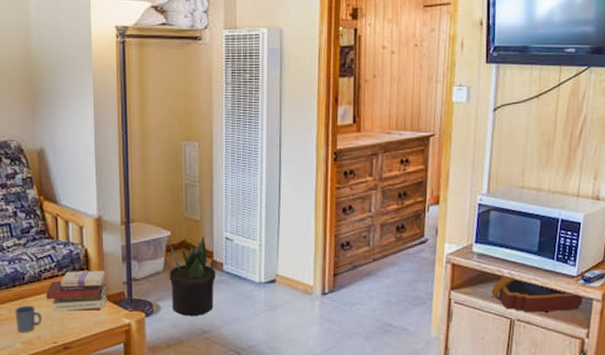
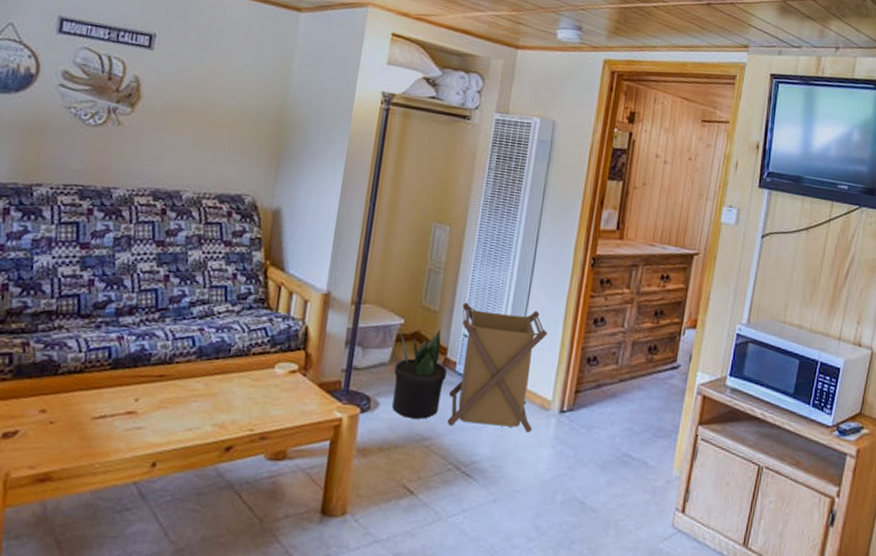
mug: present [15,305,43,334] -> none [210,381,243,415]
books: present [46,270,108,312] -> none [251,349,325,399]
laundry basket: none [220,208,301,318] -> present [447,302,548,433]
decorative basket: present [491,273,583,313] -> none [741,413,837,464]

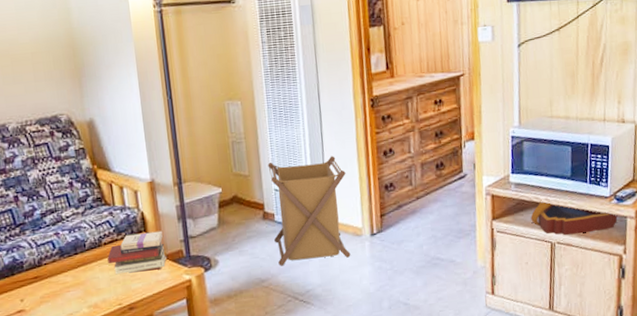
books: none [251,349,325,399] -> present [107,230,168,275]
planter: present [392,328,447,419] -> none [220,189,269,268]
decorative basket: none [741,413,837,464] -> present [531,200,618,236]

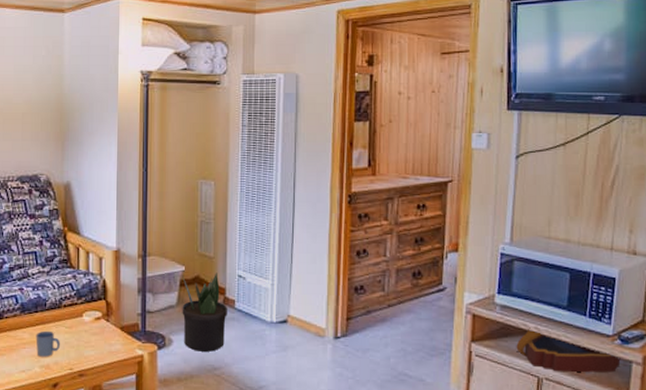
mug: none [79,270,107,299] -> present [35,330,61,358]
books: present [107,230,168,275] -> none [65,300,123,340]
planter: none [220,189,269,268] -> present [182,272,227,352]
laundry basket: present [267,156,351,266] -> none [232,246,314,358]

